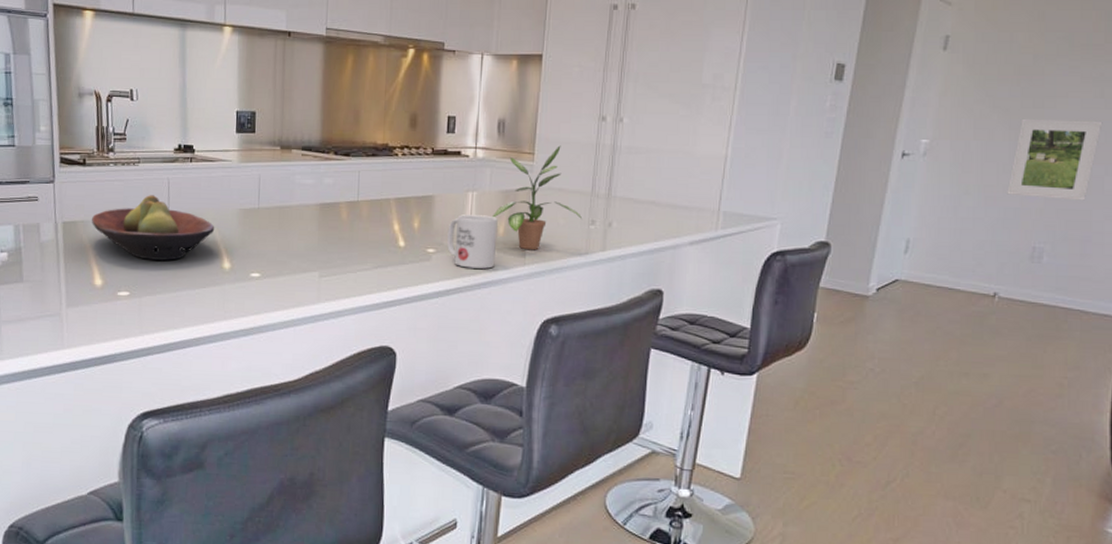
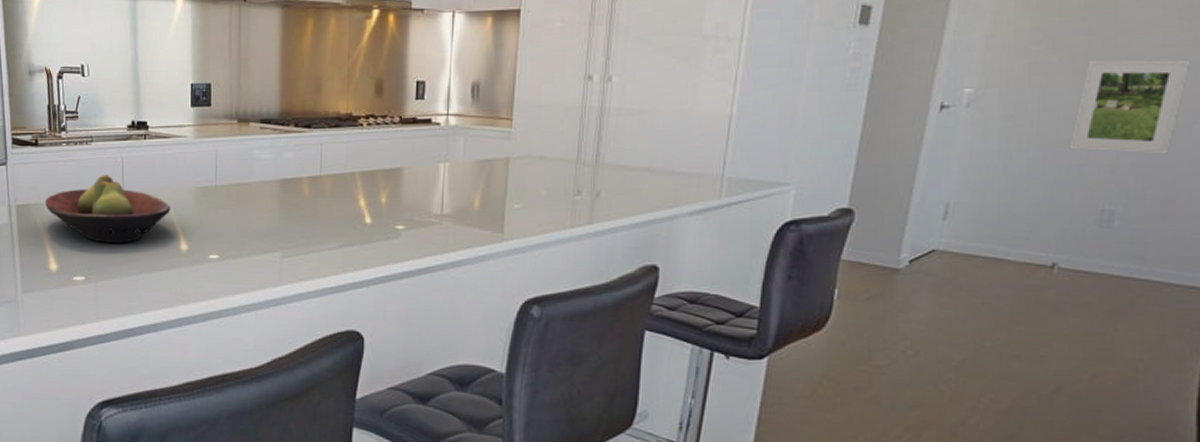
mug: present [447,214,498,269] -> none [417,188,473,246]
potted plant: present [493,145,582,251] -> none [467,109,566,225]

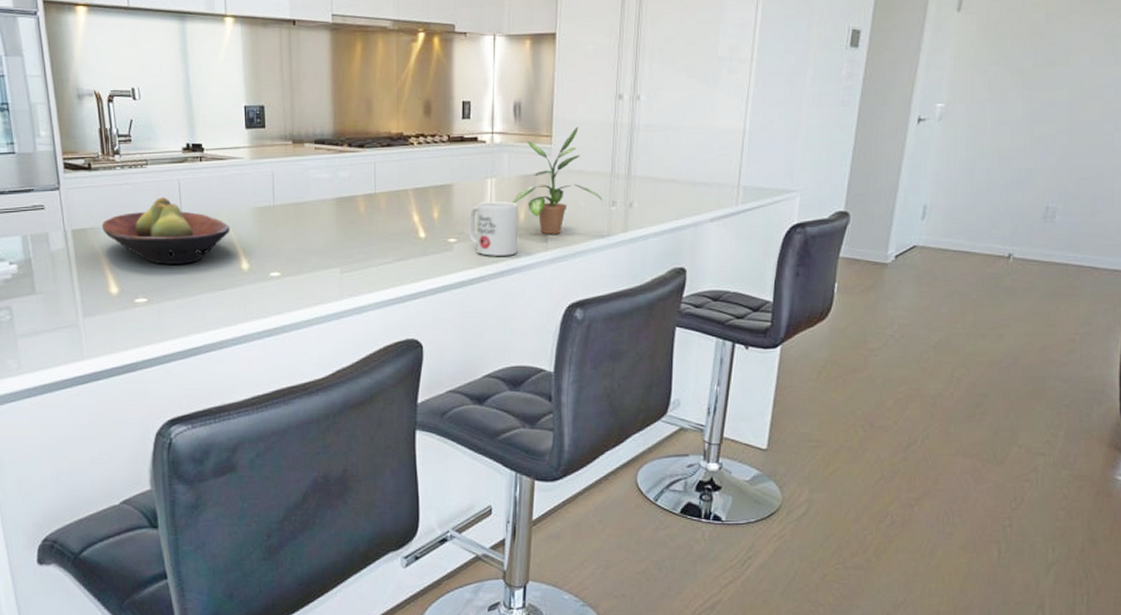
mug: none [417,188,473,246] -> present [468,201,518,256]
potted plant: none [467,109,566,225] -> present [513,126,602,235]
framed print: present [1069,59,1191,154] -> none [1021,77,1113,158]

